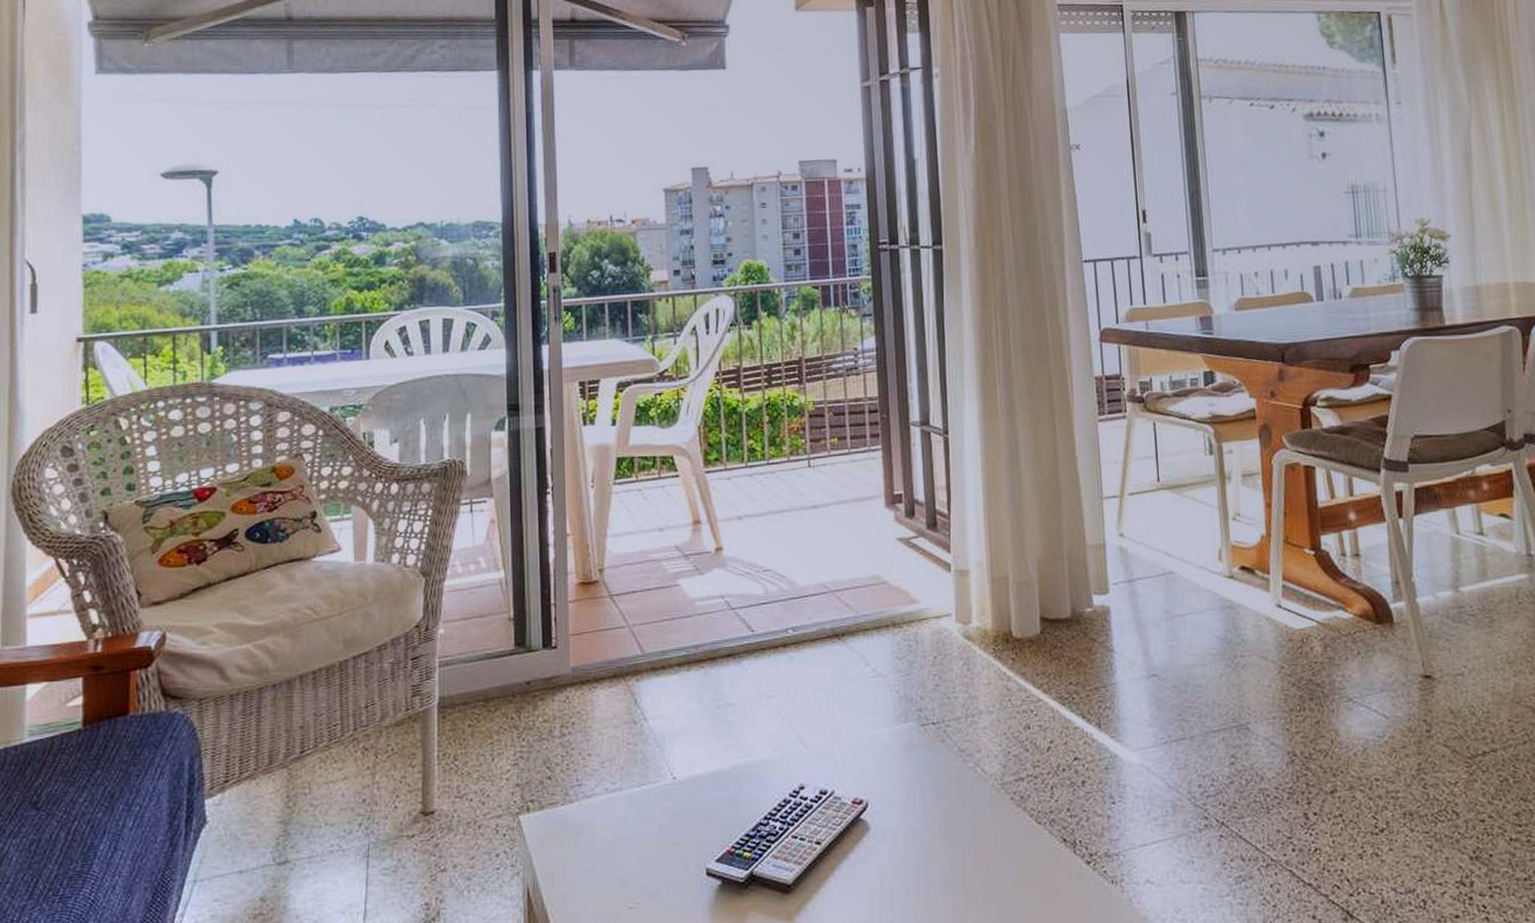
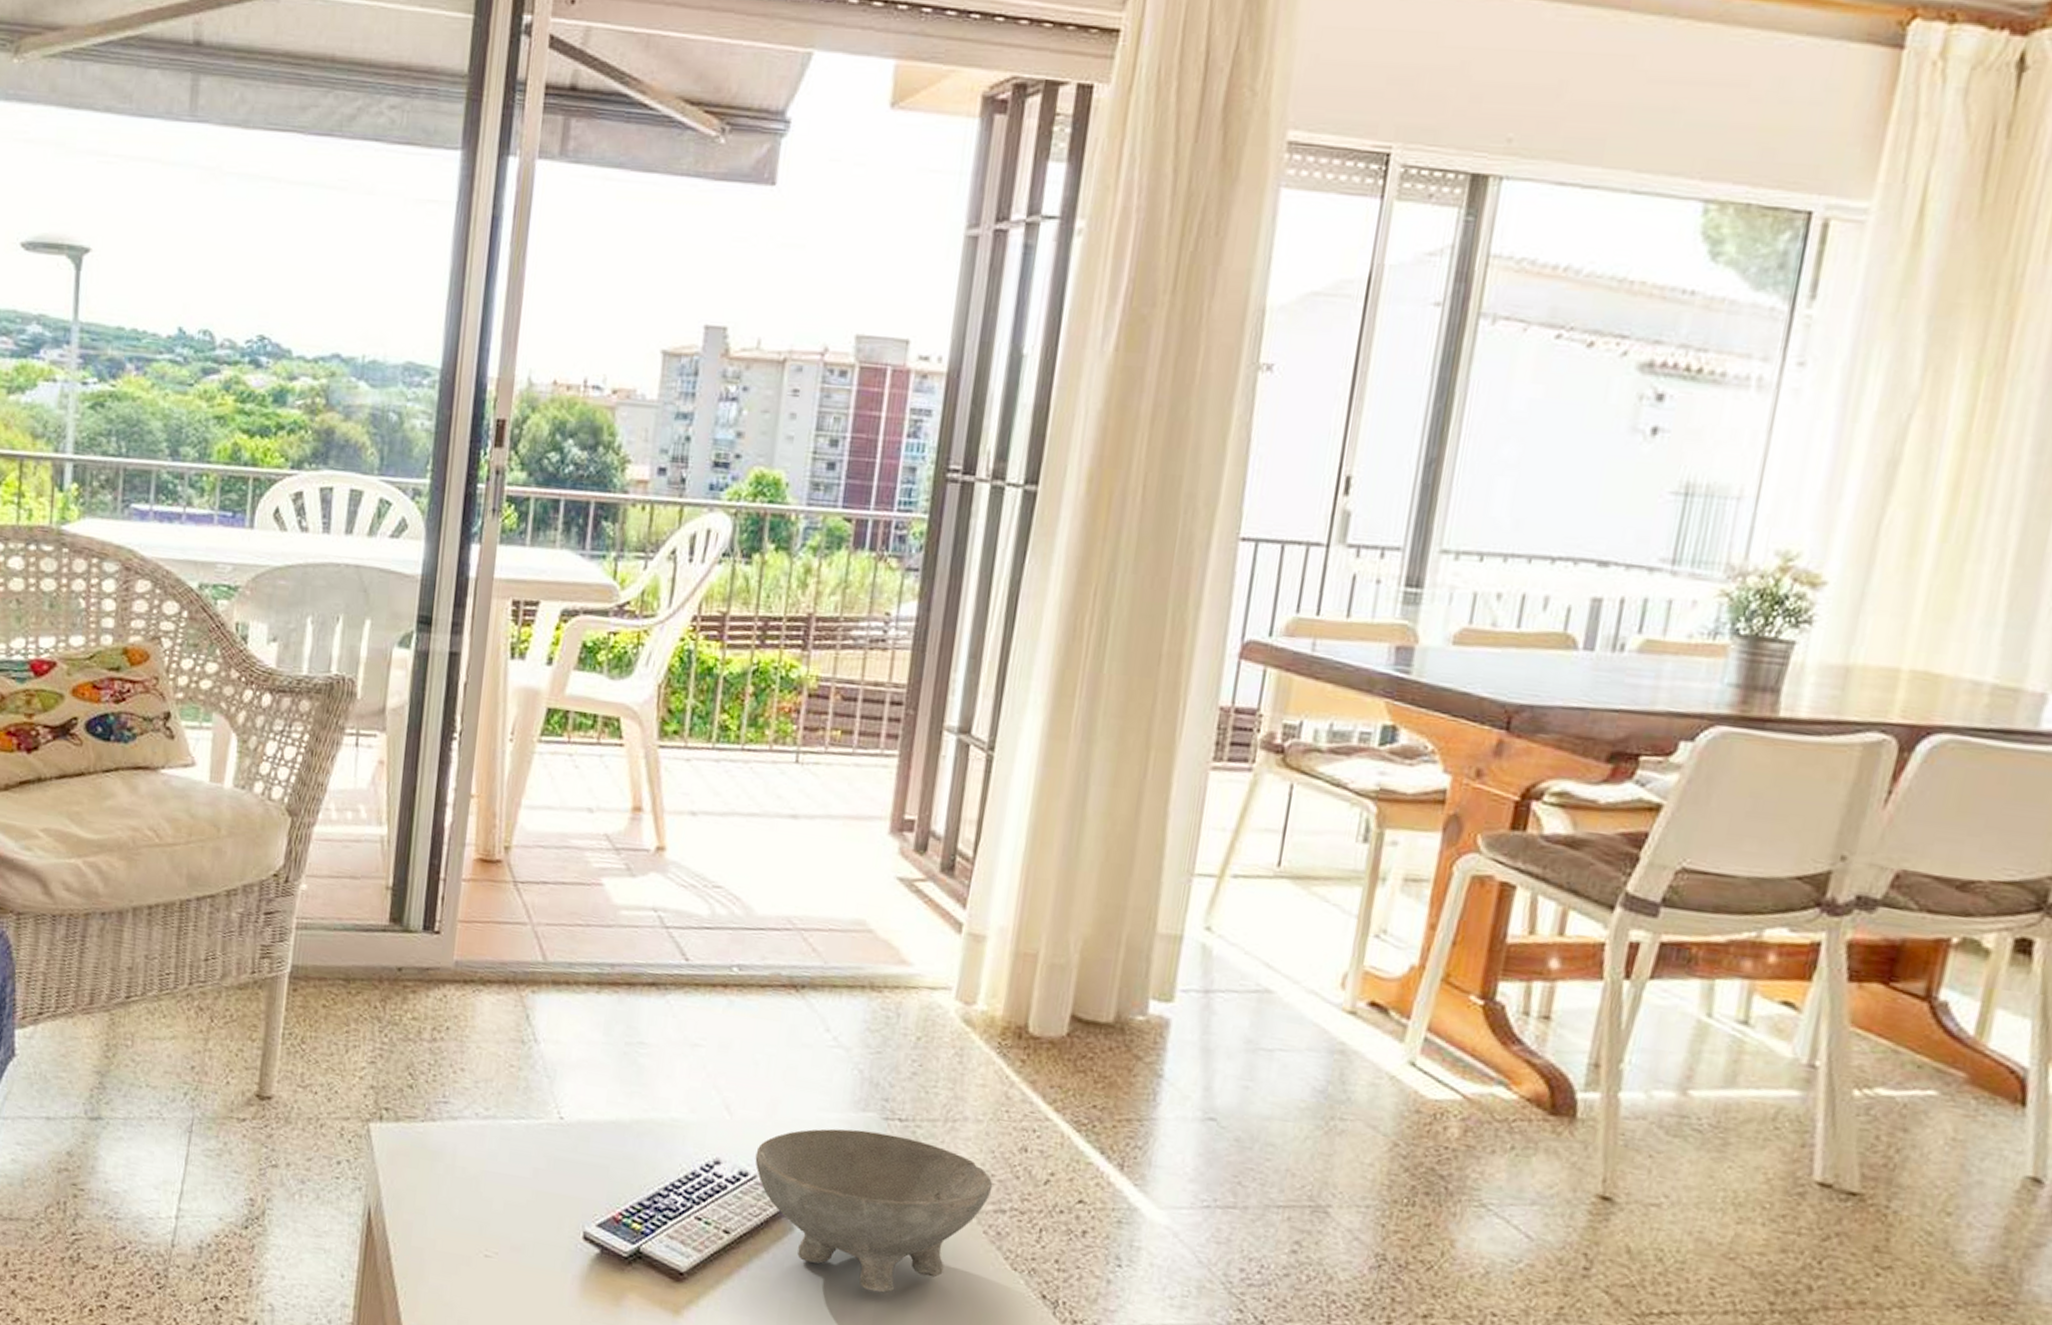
bowl: none [830,736,1011,866] -> present [755,1128,993,1293]

